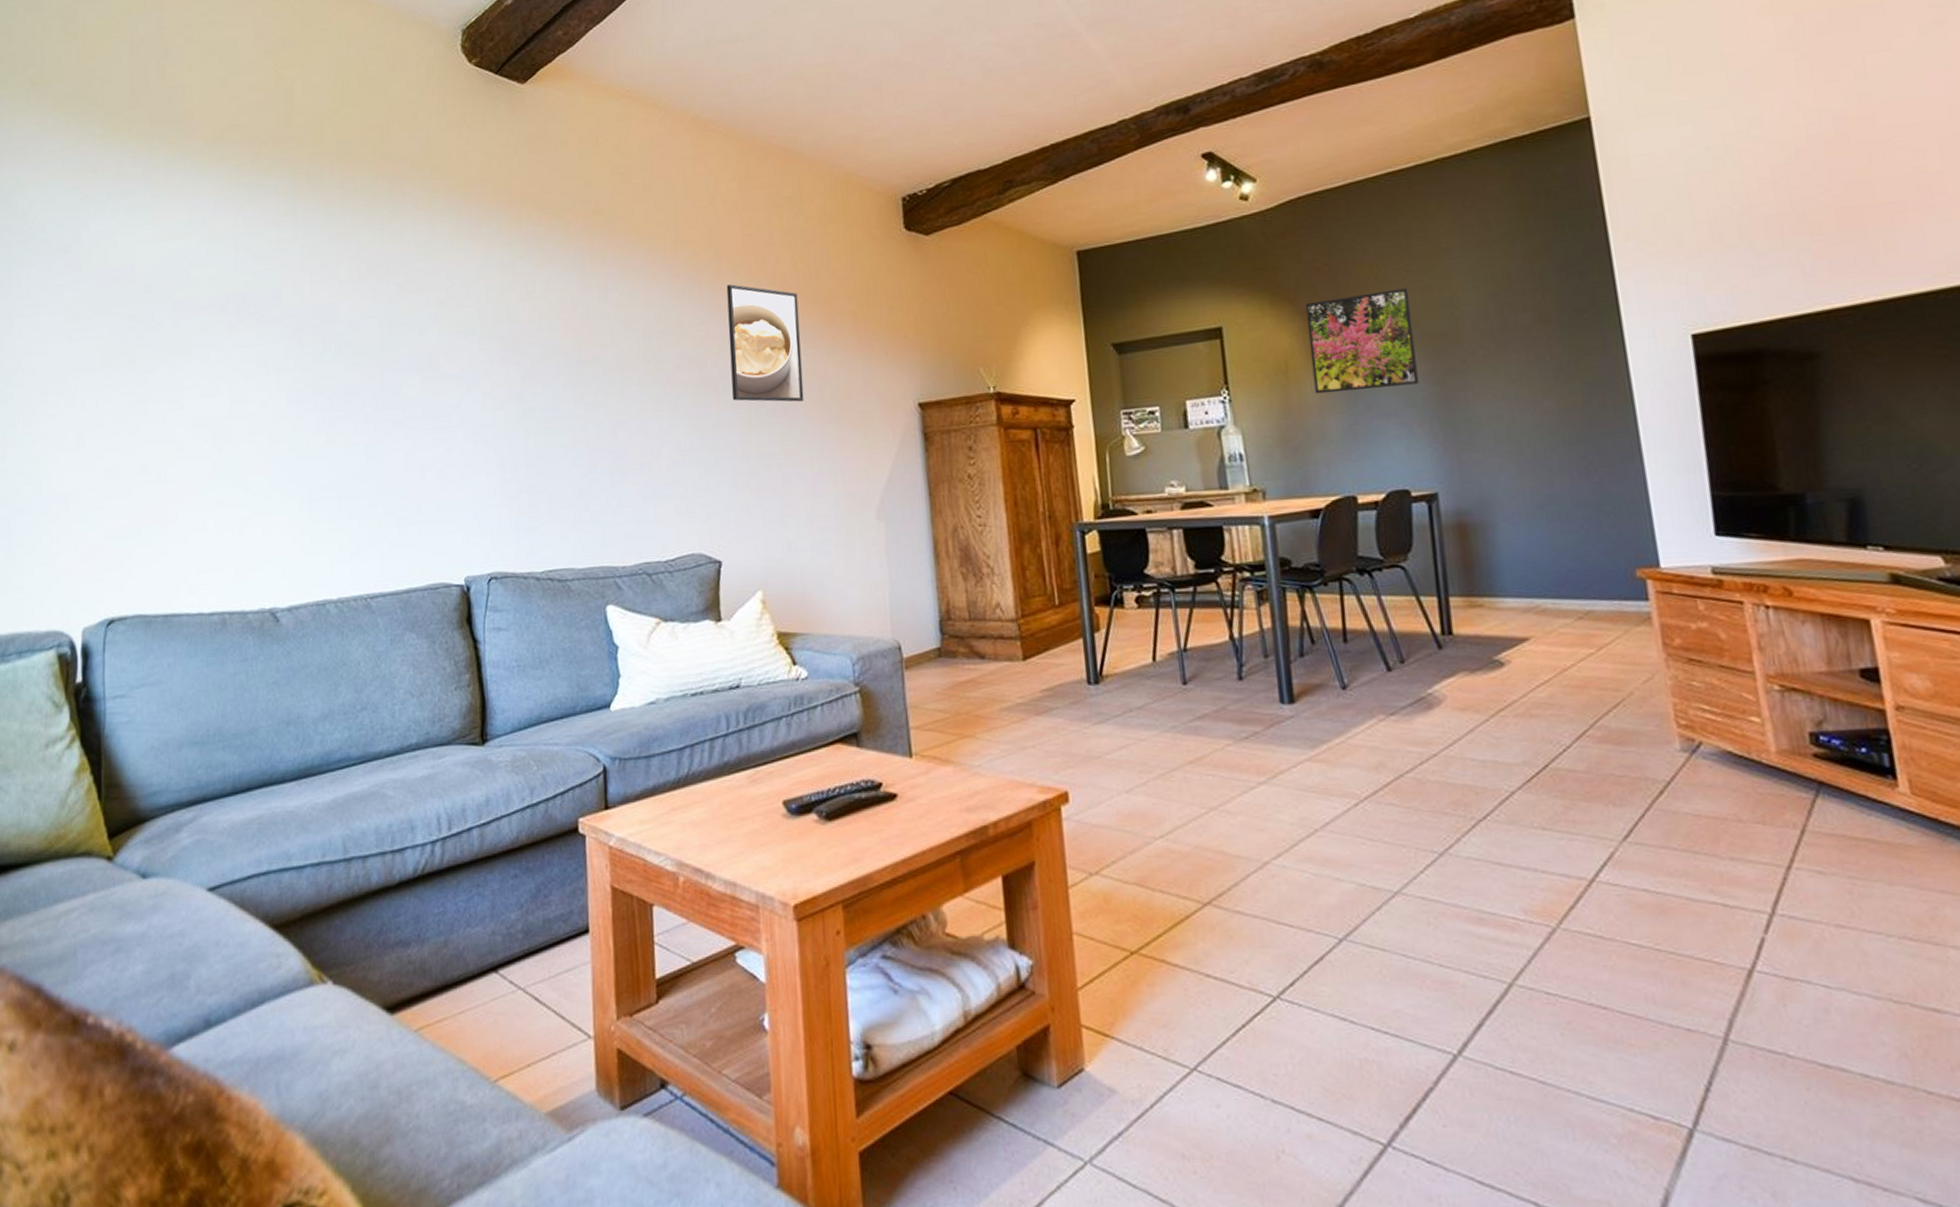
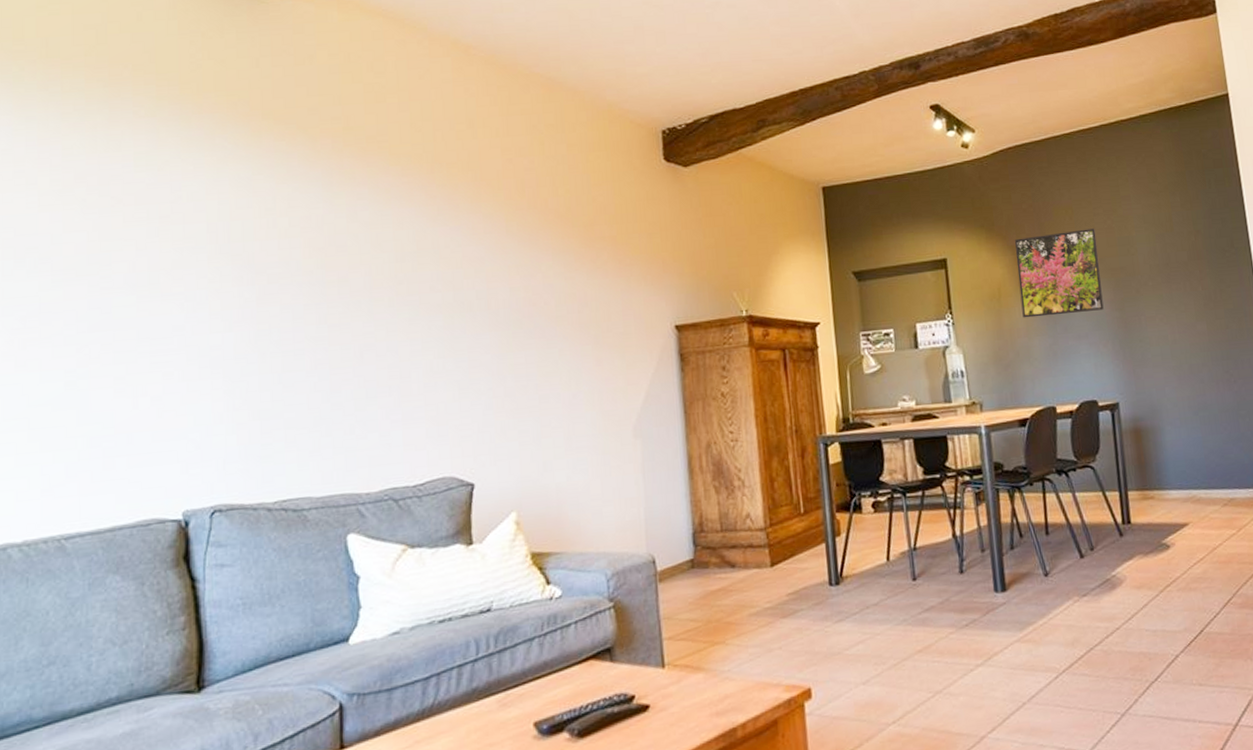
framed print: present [726,284,804,402] -> none [485,207,563,324]

